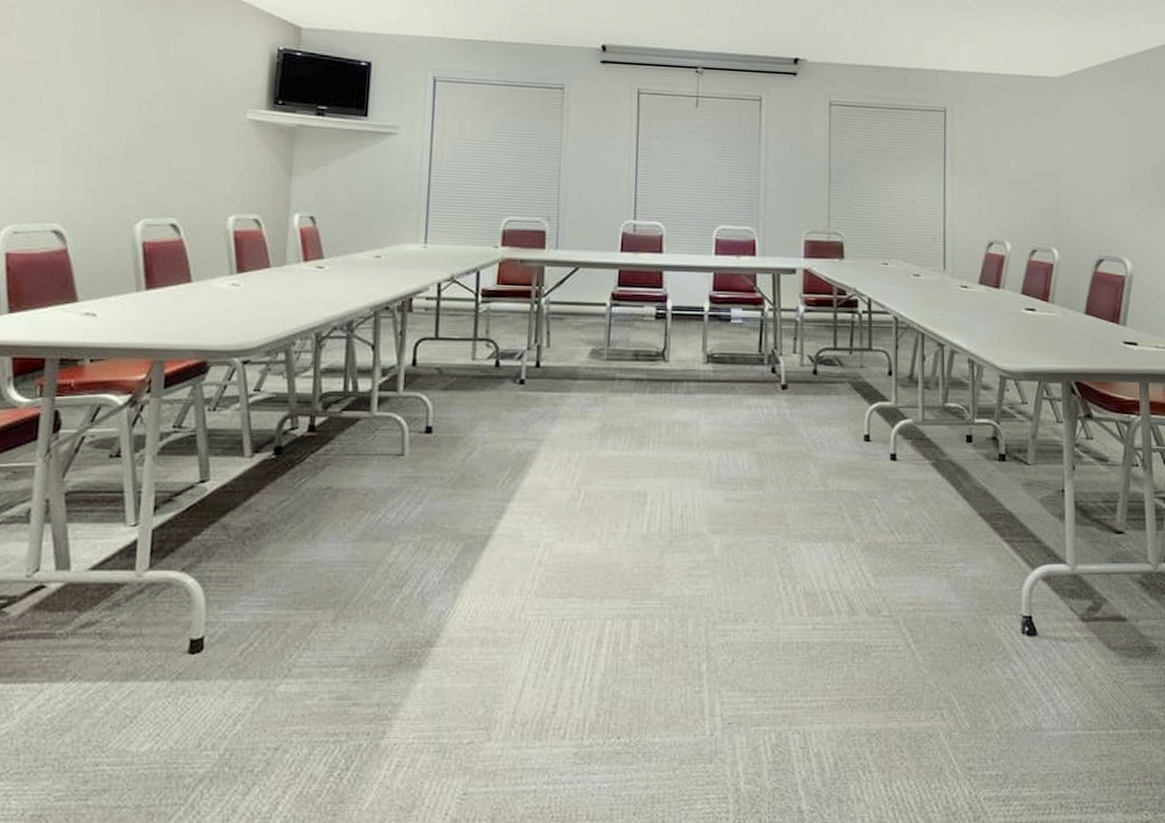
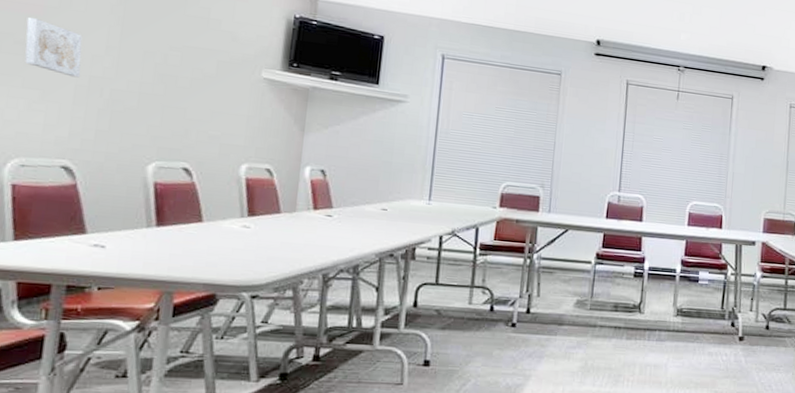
wall art: none [15,74,70,135] -> present [24,16,83,78]

